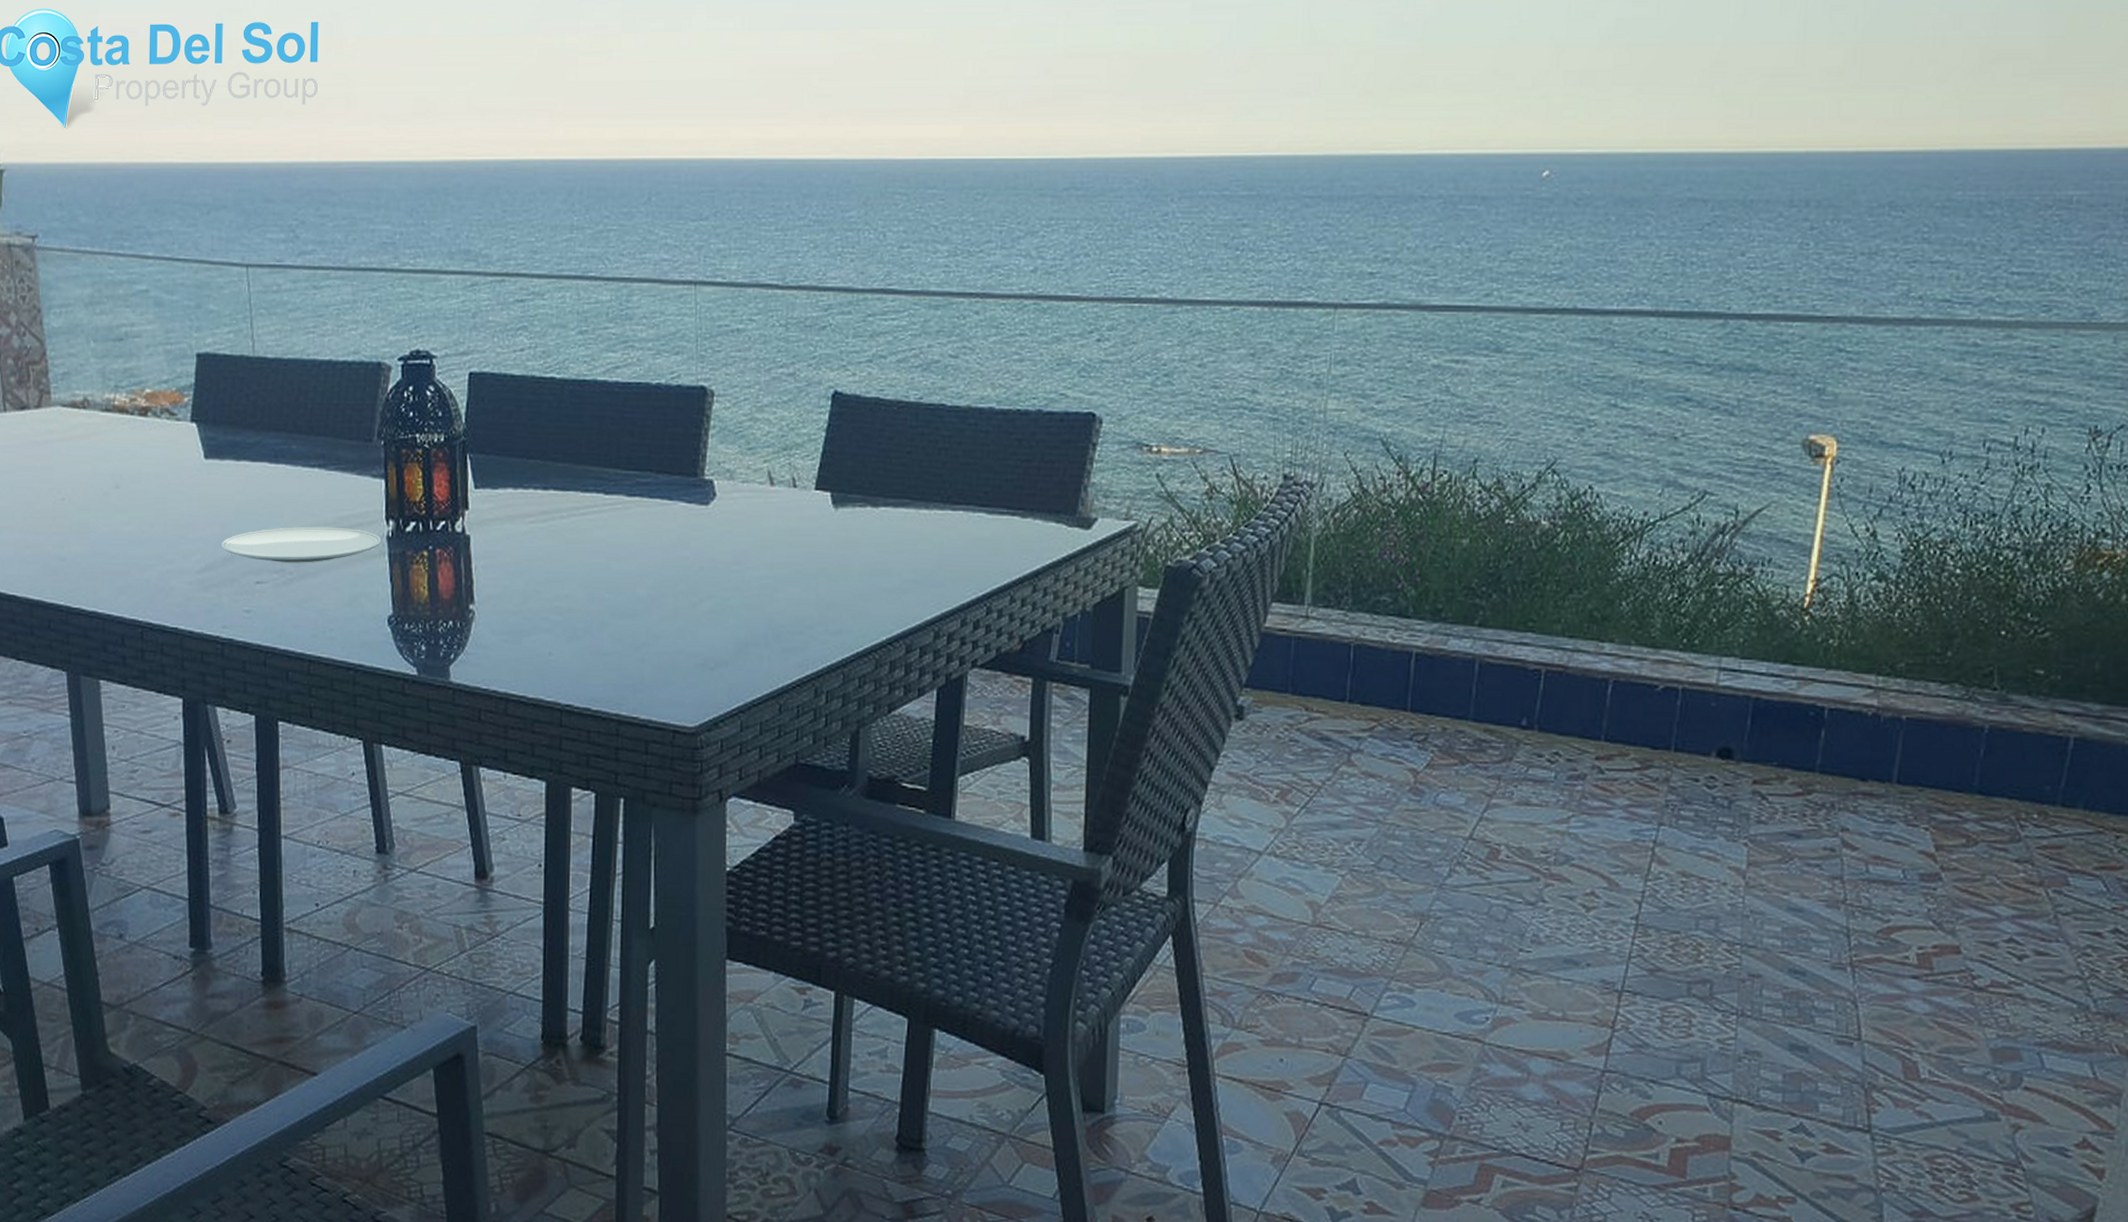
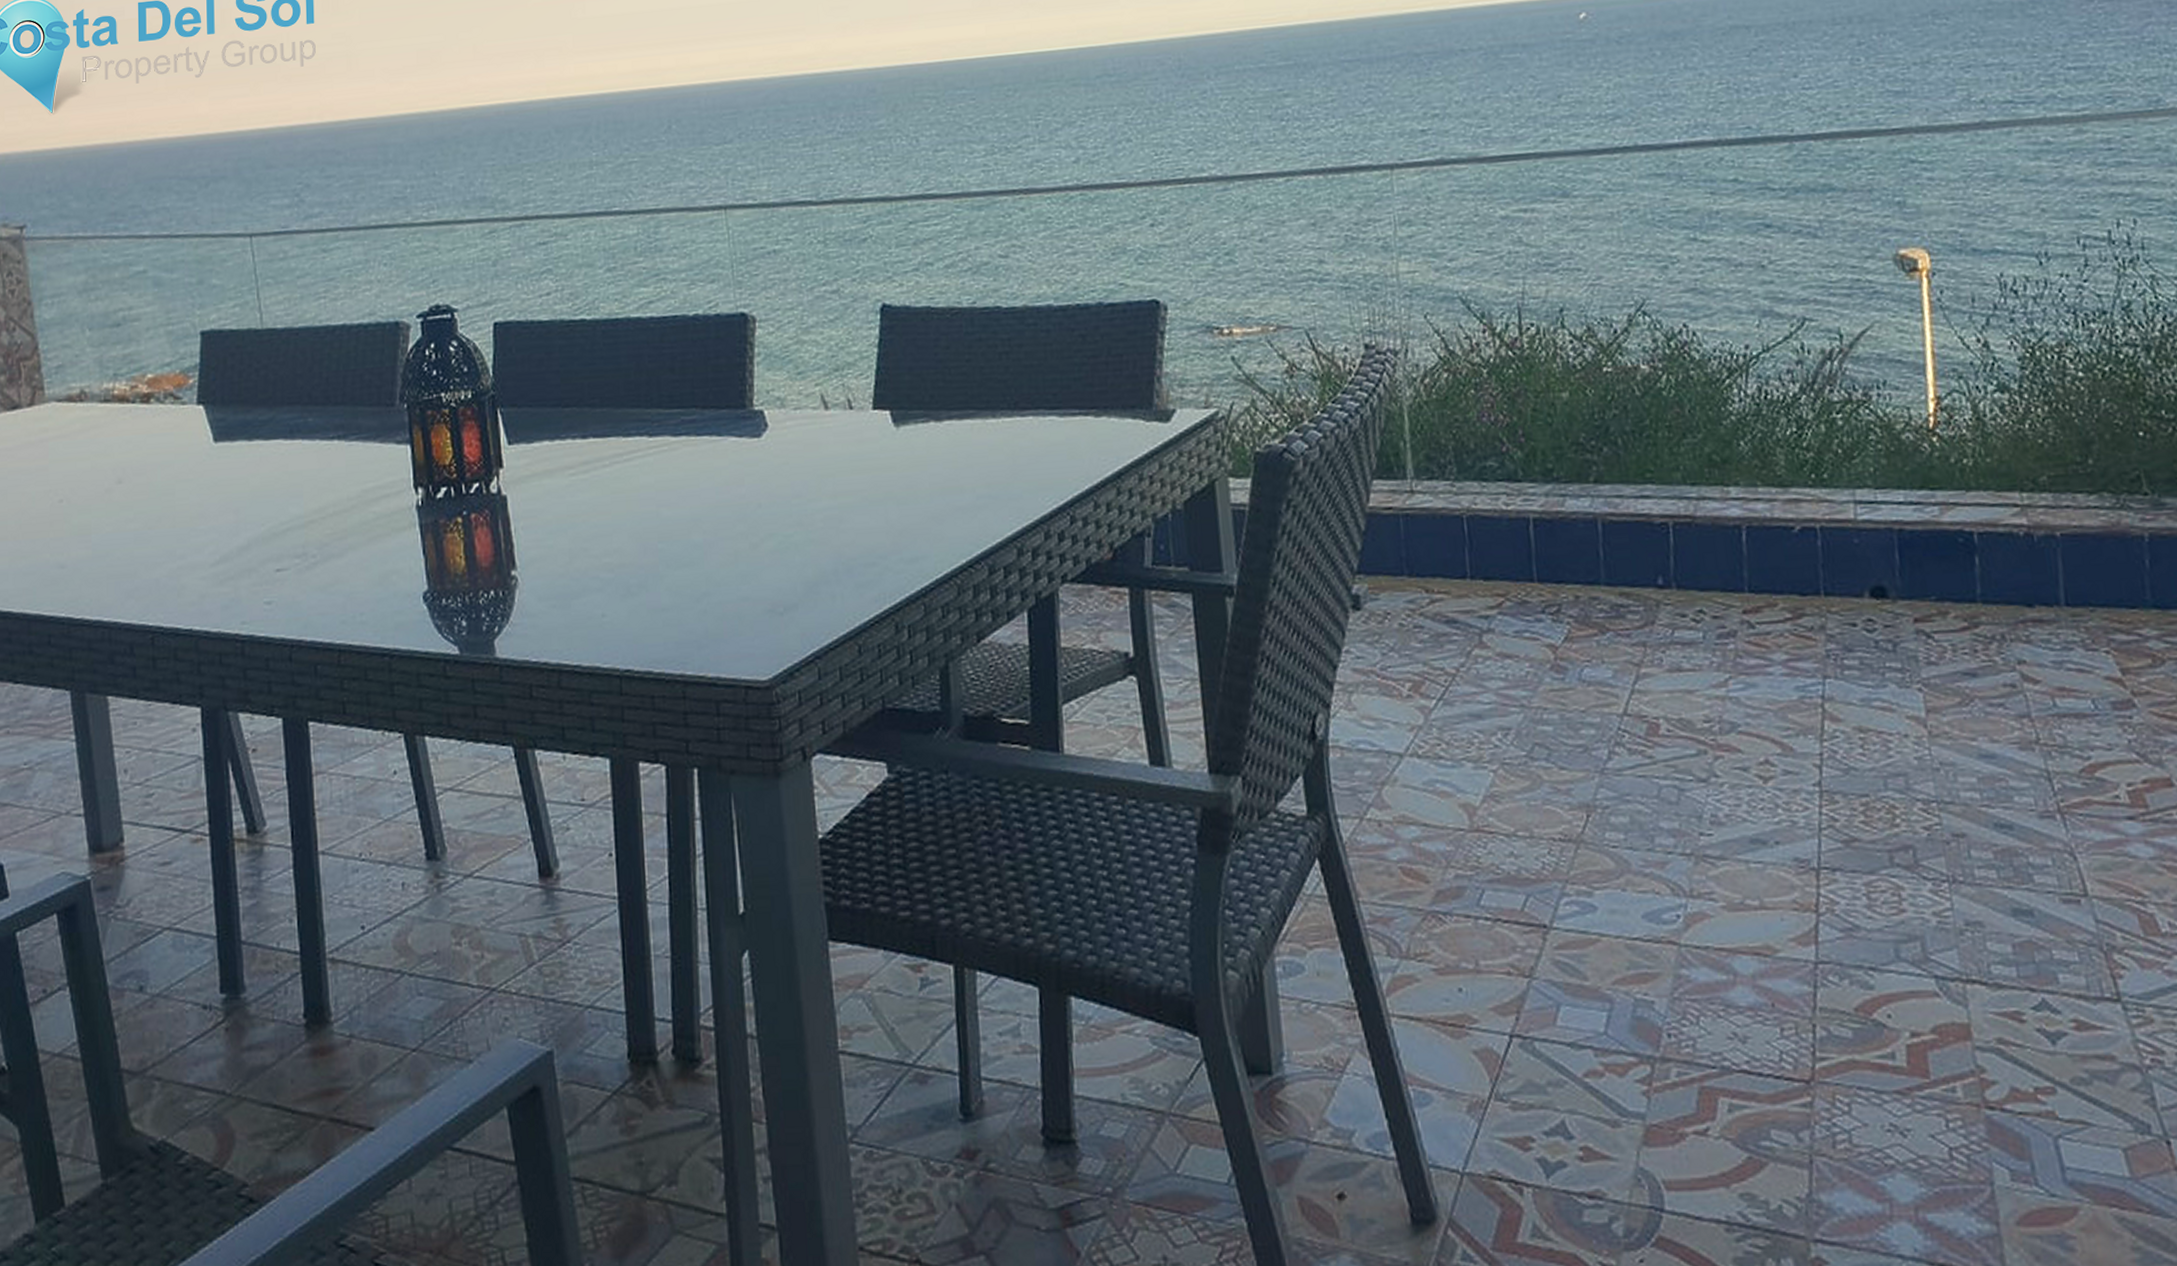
plate: present [221,526,382,563] -> none [236,501,411,546]

